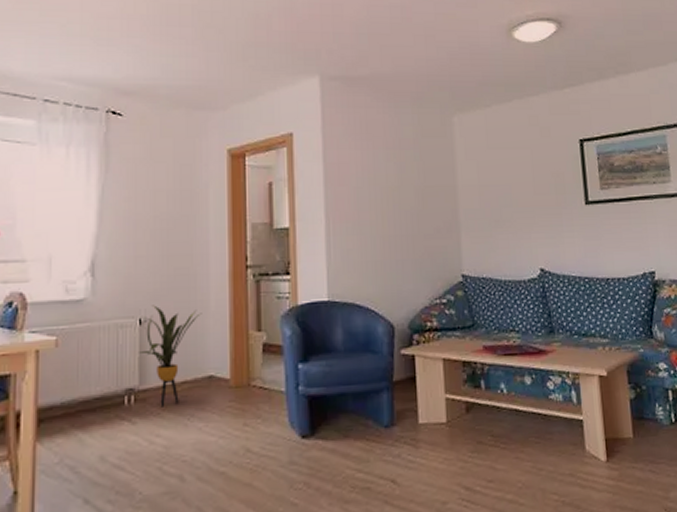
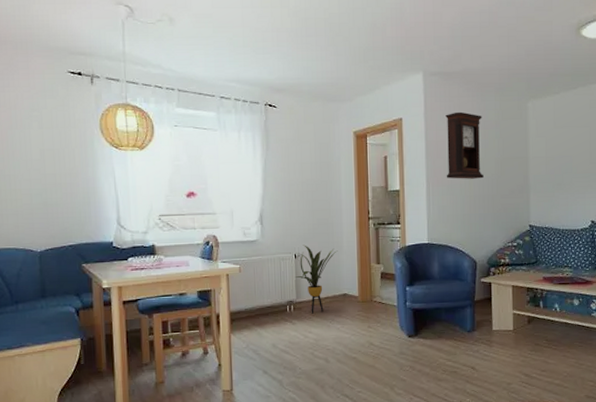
pendulum clock: none [349,126,400,214] -> present [446,111,484,179]

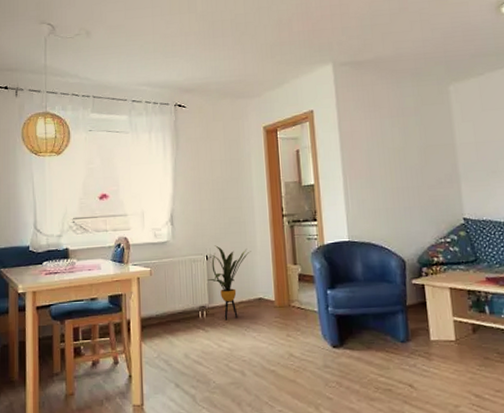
pendulum clock: present [446,111,484,179] -> none [359,100,406,171]

